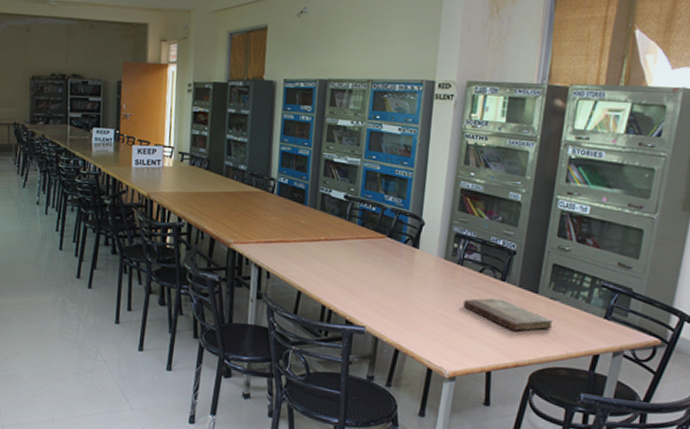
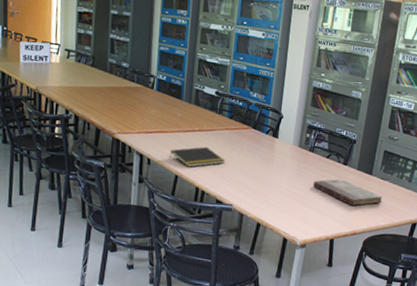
notepad: none [291,258,356,282] -> present [169,146,225,167]

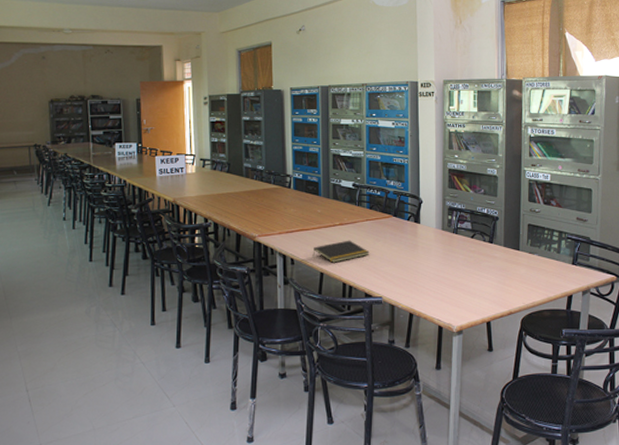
book: present [313,179,383,206] -> none [462,258,534,284]

